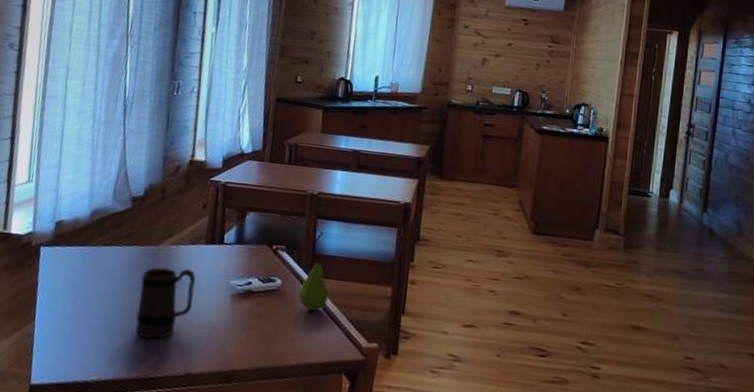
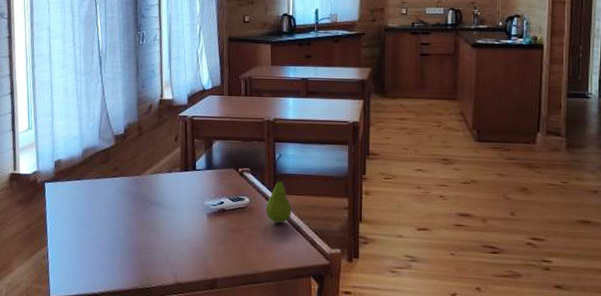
mug: present [135,267,196,339] -> none [129,193,176,255]

